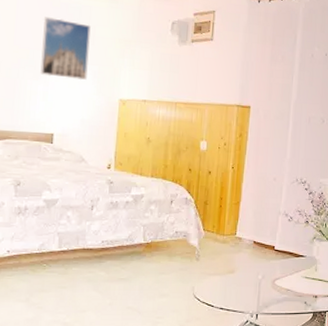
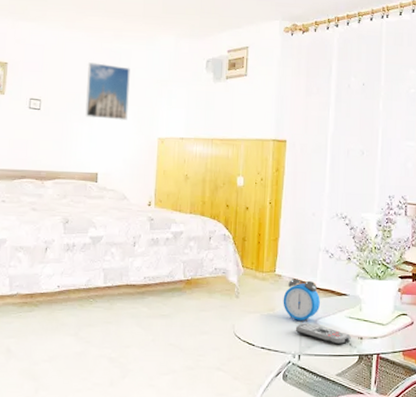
alarm clock: none [242,241,278,282] -> present [283,278,320,322]
remote control: none [253,284,306,304] -> present [295,323,351,345]

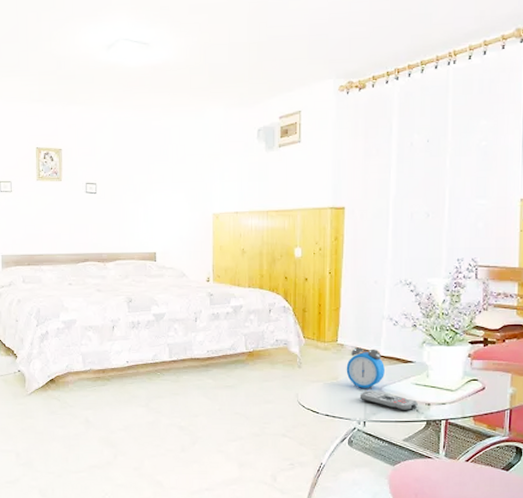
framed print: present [85,62,130,120] -> none [138,141,181,198]

